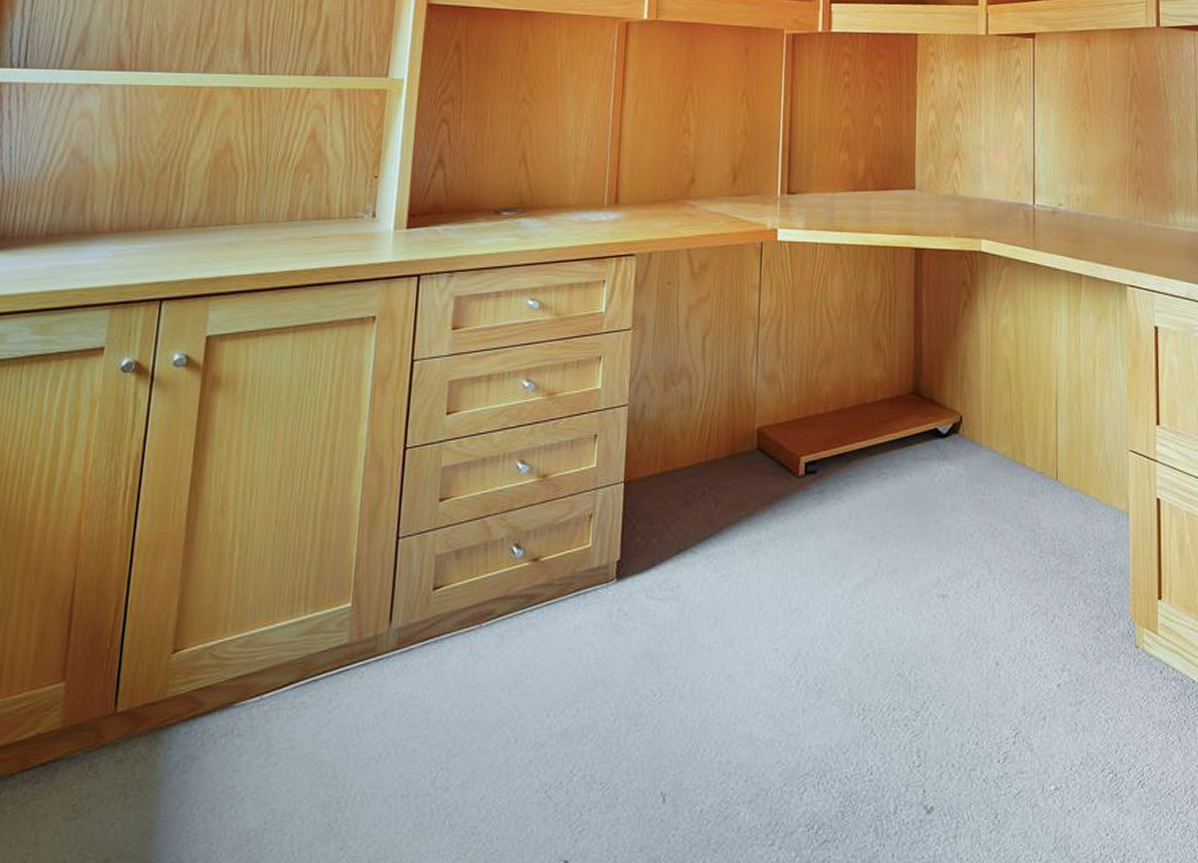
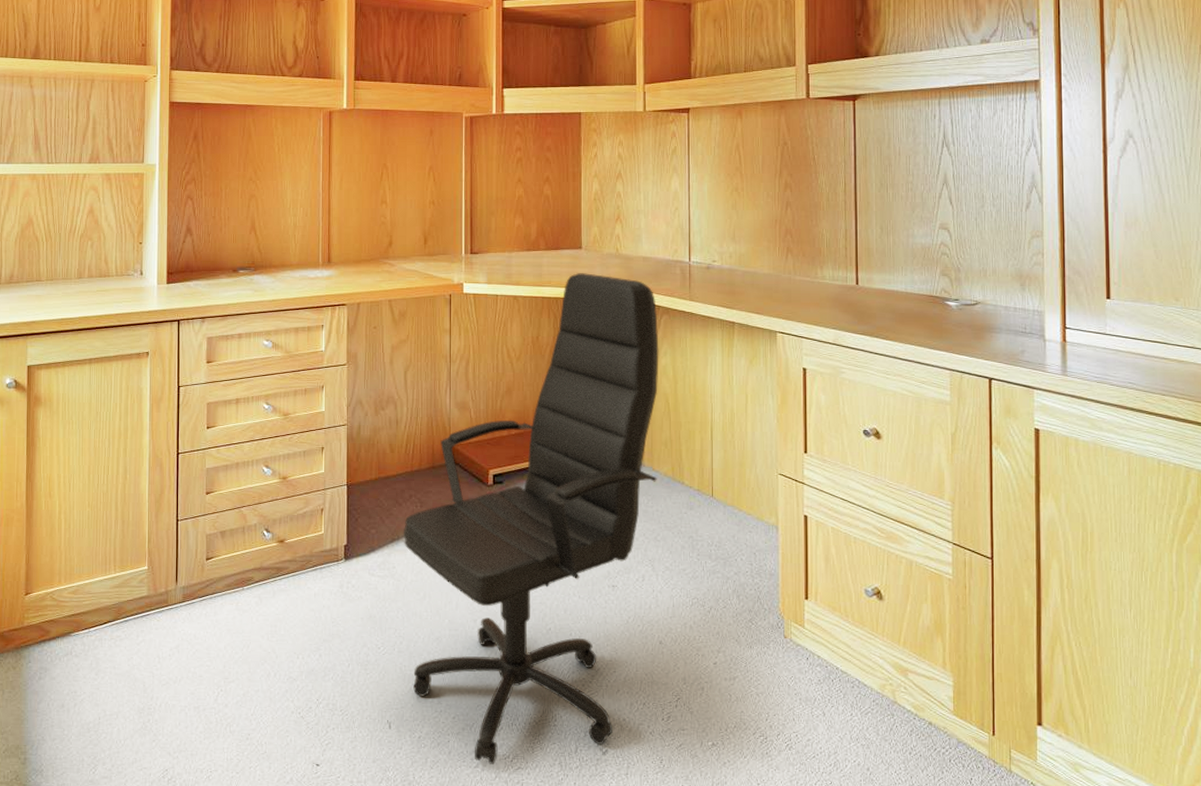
office chair: none [692,217,1000,840] -> present [404,273,659,764]

